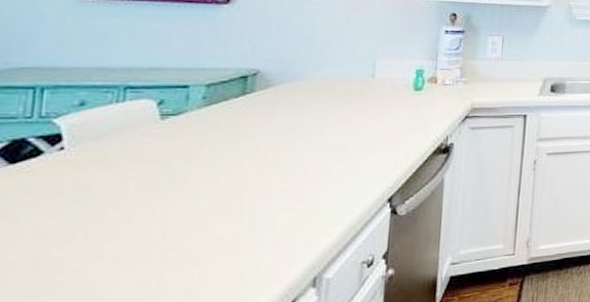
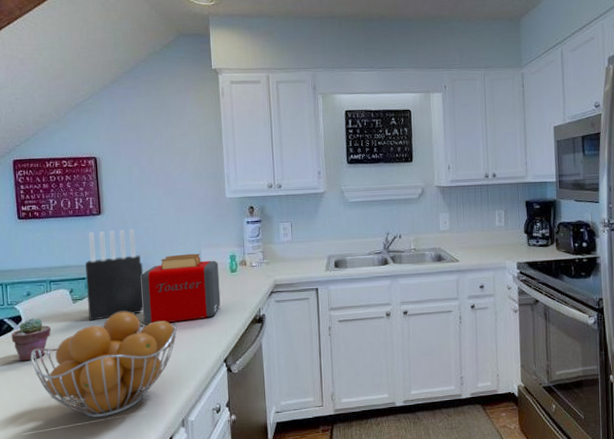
potted succulent: none [36,138,114,201] -> present [11,318,51,362]
fruit basket: none [67,134,327,280] -> present [30,312,178,418]
knife block: none [185,25,286,144] -> present [85,229,144,321]
toaster: none [274,63,399,152] -> present [141,253,221,324]

